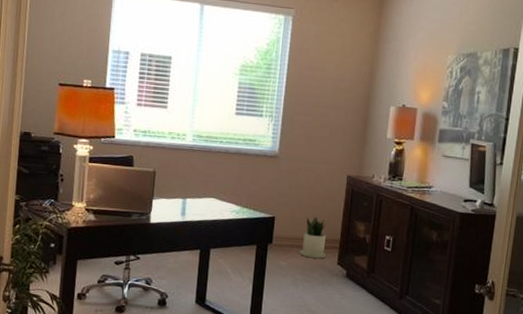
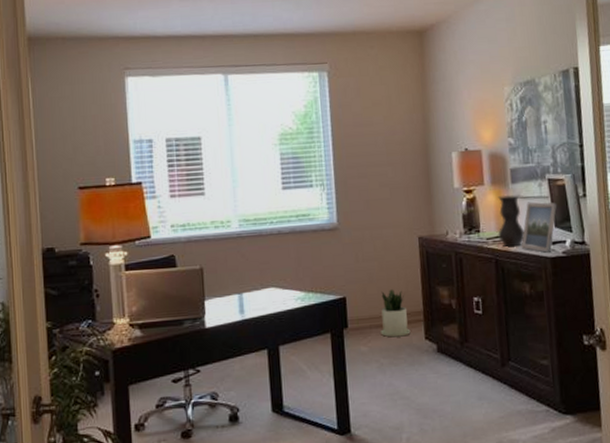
vase: none [417,151,444,199] -> present [498,194,525,247]
picture frame: none [436,161,476,209] -> present [521,201,558,254]

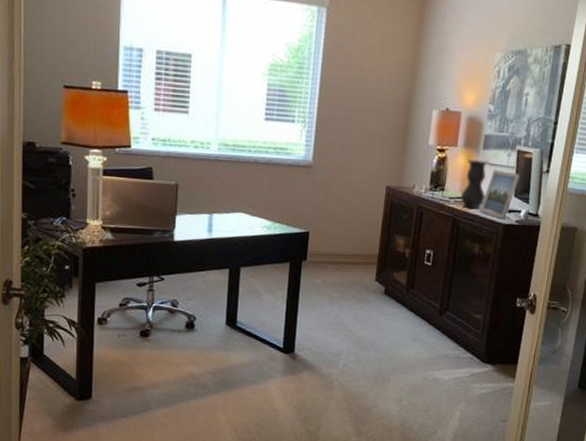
planter: present [380,289,411,338] -> none [336,231,364,276]

